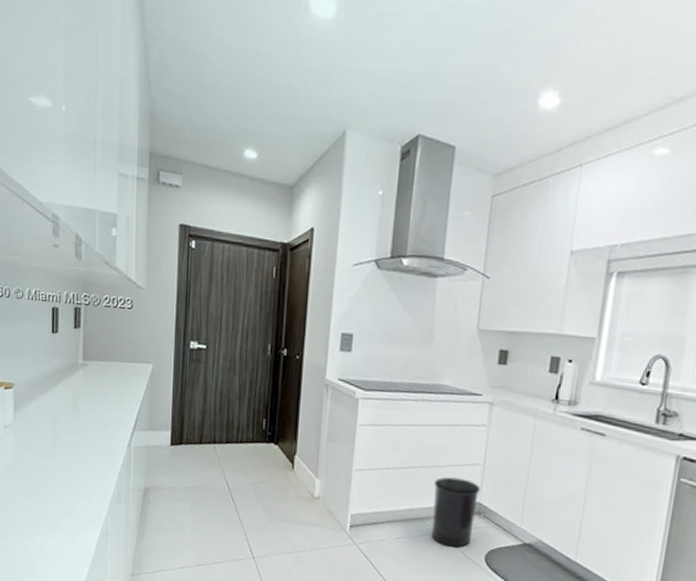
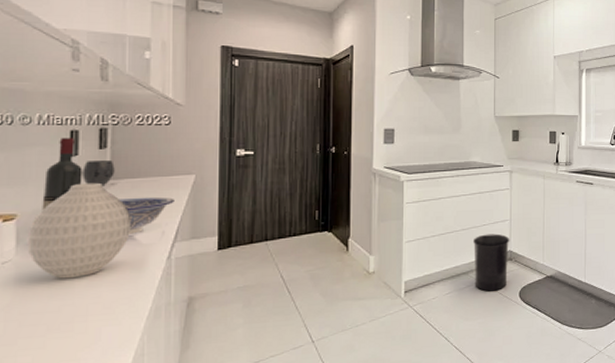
vase: none [21,360,100,451] -> present [27,182,132,279]
wine bottle: none [32,314,62,382] -> present [42,138,83,210]
wine glass: none [60,339,86,366] -> present [81,161,115,187]
decorative bowl: none [90,380,135,417] -> present [119,196,174,234]

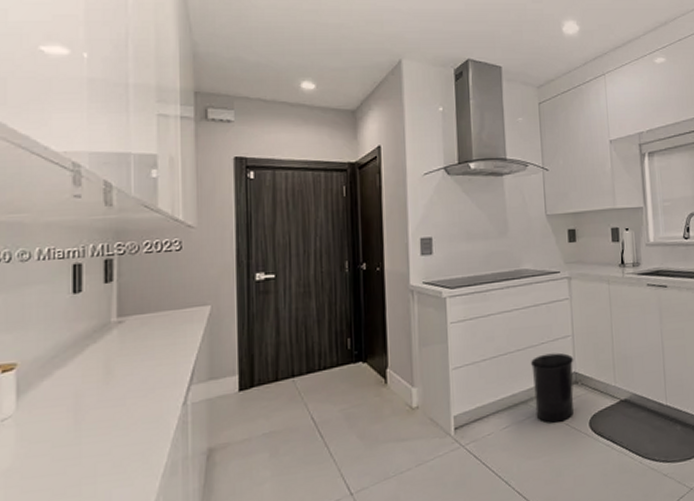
vase: present [27,182,132,279] -> none [28,321,143,436]
wine bottle: present [42,138,83,210] -> none [44,273,87,356]
wine glass: present [81,161,115,187] -> none [85,295,122,326]
decorative bowl: present [119,196,174,234] -> none [128,333,189,379]

